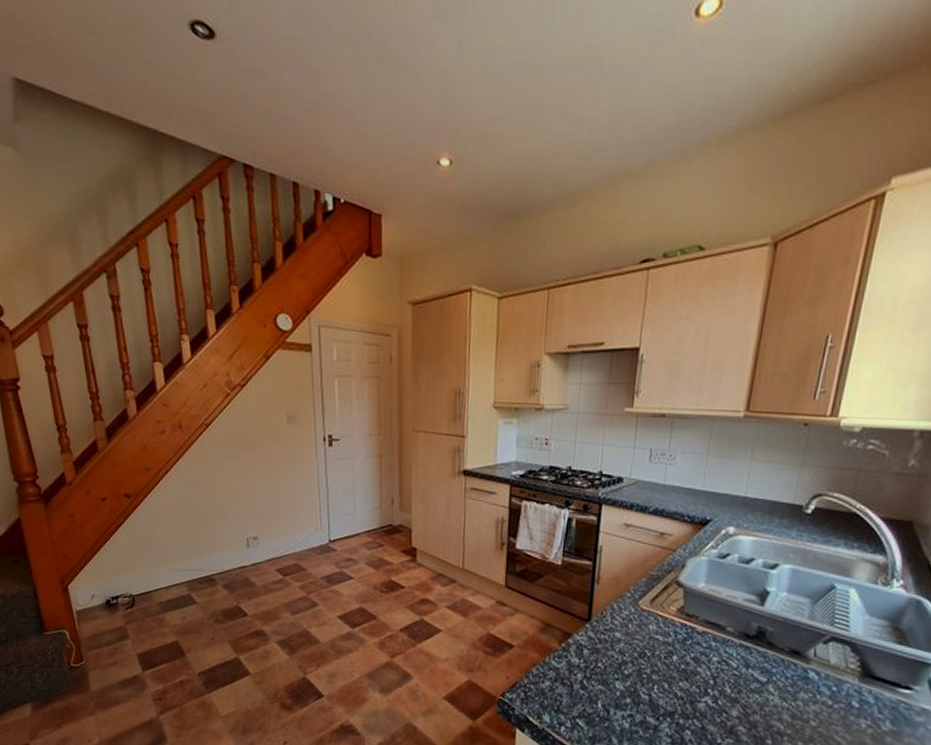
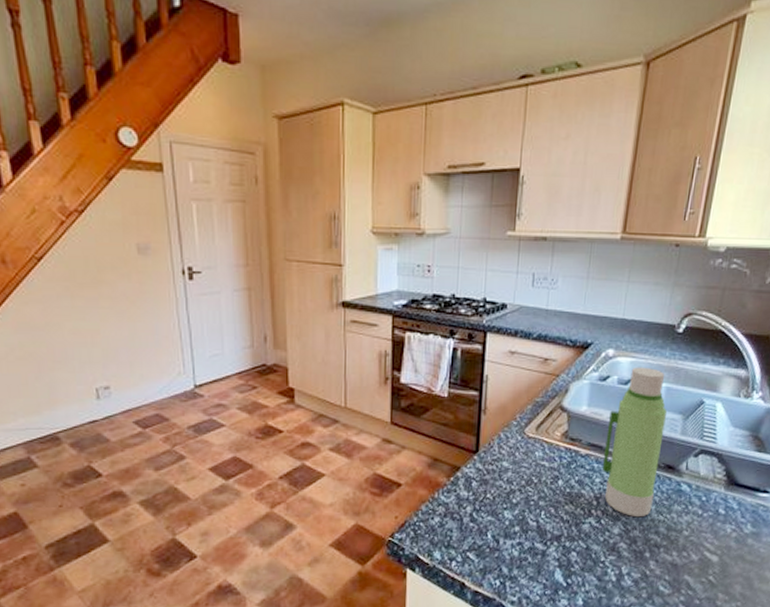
water bottle: none [719,546,794,702] -> present [601,367,668,518]

